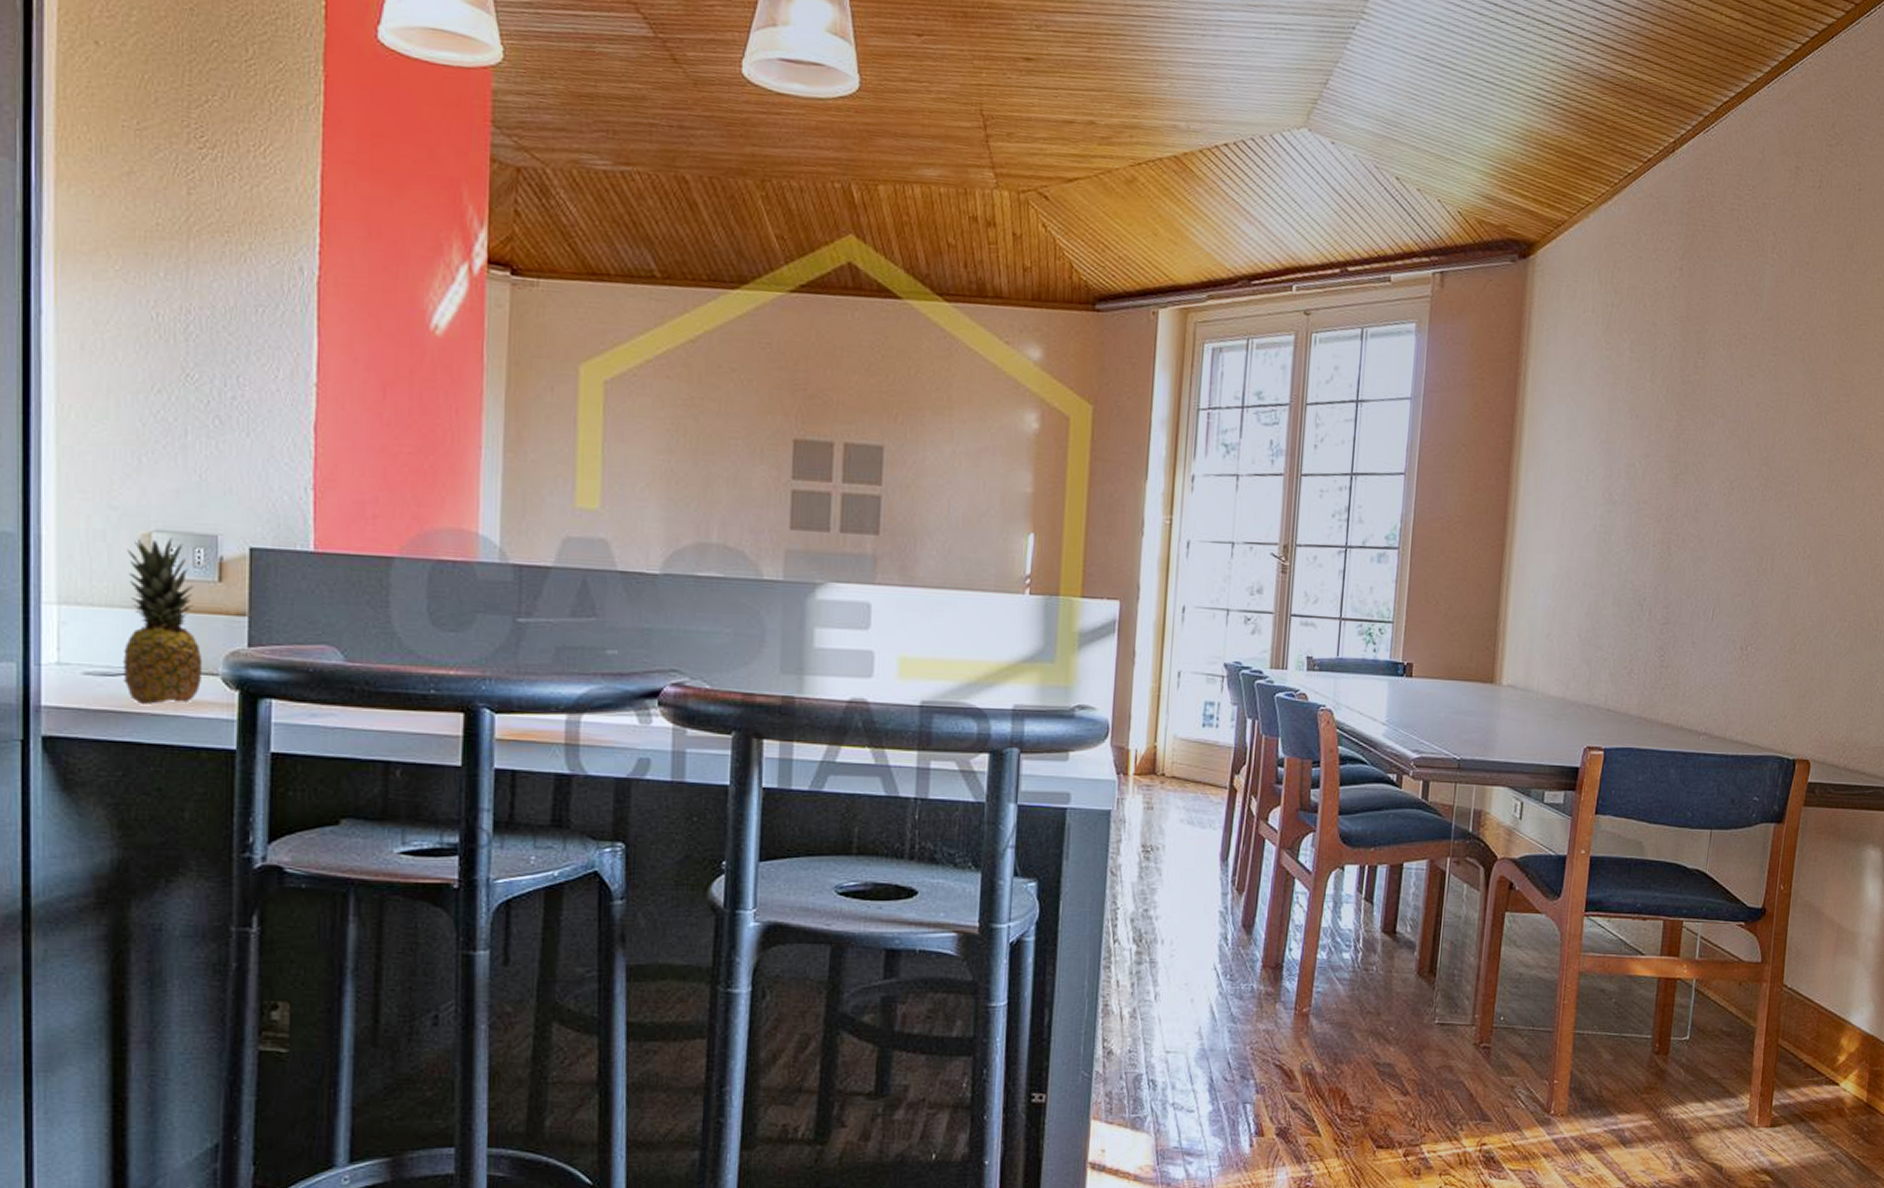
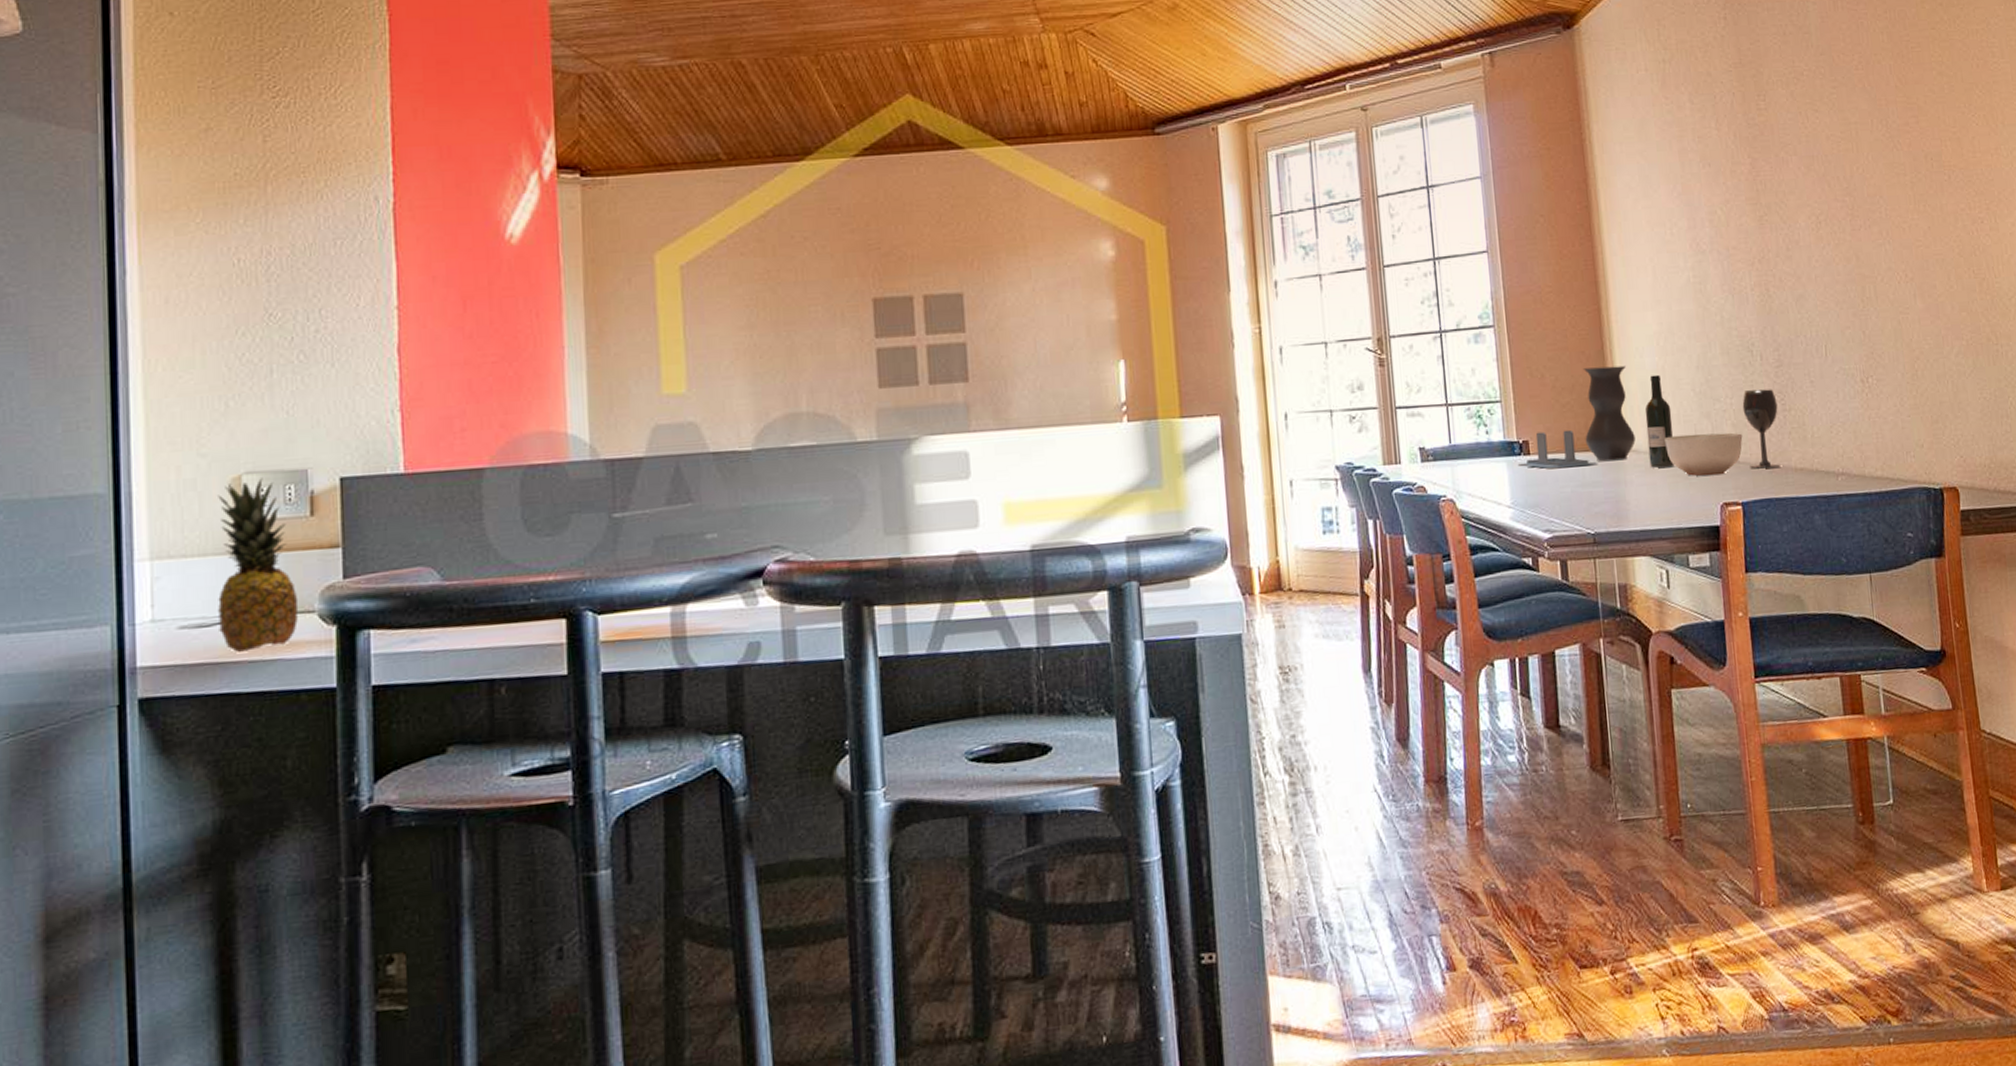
napkin holder: none [1398,656,1476,696] -> present [1517,429,1598,469]
vase: none [1467,601,1519,694] -> present [1583,365,1636,461]
wine bottle: none [1524,616,1555,707] -> present [1645,374,1675,468]
bowl: none [1541,676,1618,720] -> present [1663,433,1743,476]
wine glass: none [1618,643,1657,720] -> present [1742,389,1781,469]

